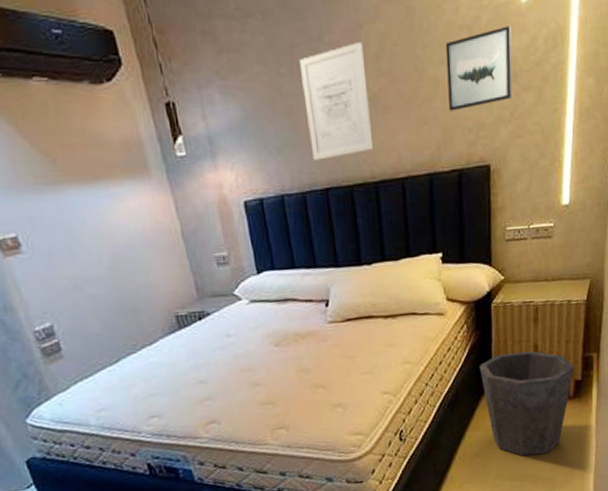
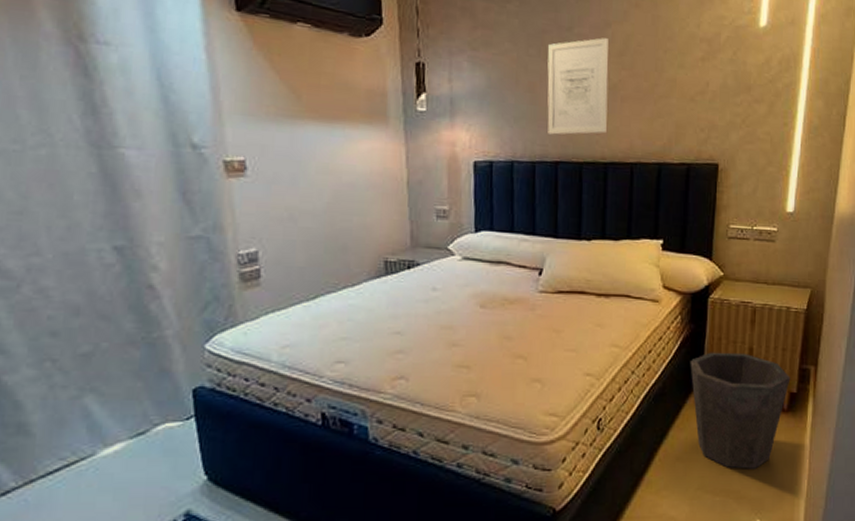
wall art: present [445,26,513,111] -> none [684,44,748,110]

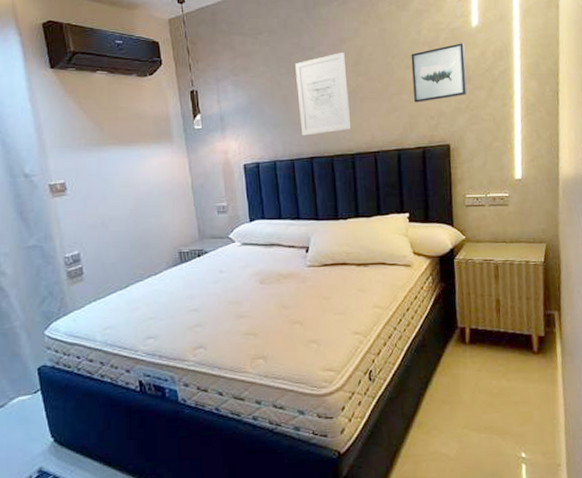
wall art: none [684,44,748,110] -> present [411,43,468,103]
waste bin: present [690,352,791,469] -> none [444,304,537,408]

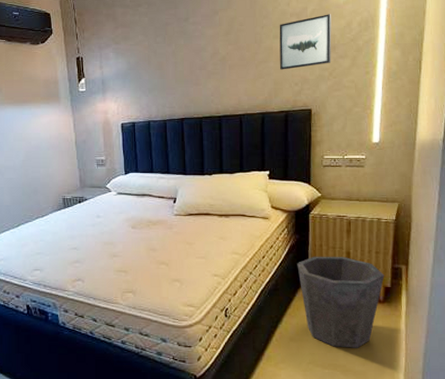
wall art: present [295,51,351,136] -> none [171,22,219,99]
waste bin: none [444,304,537,408] -> present [297,256,385,348]

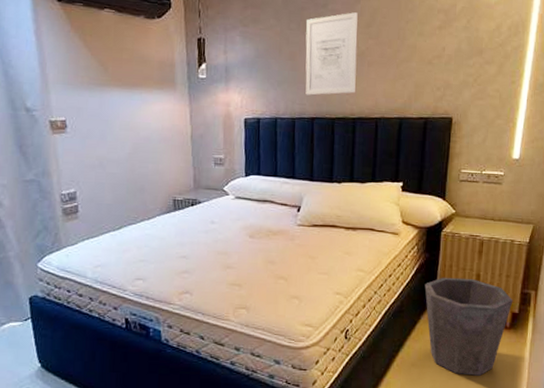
wall art: none [171,22,219,99] -> present [305,11,358,95]
wall art: present [279,14,332,70] -> none [423,14,481,72]

